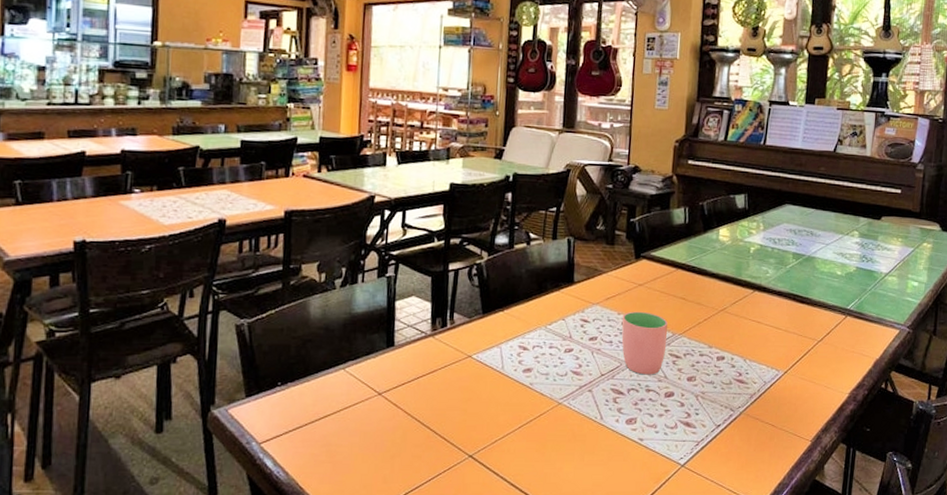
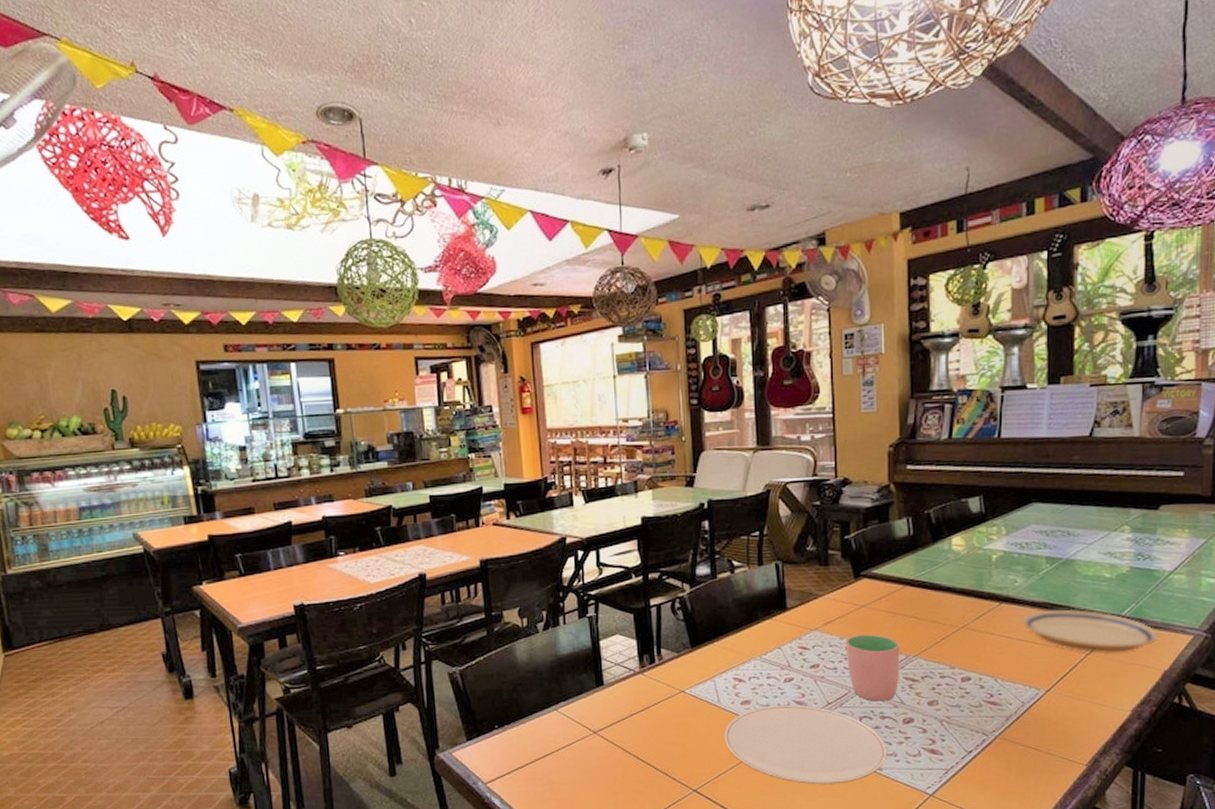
plate: none [503,374,649,453] -> present [724,704,888,785]
plate: none [769,299,873,341] -> present [1022,609,1158,652]

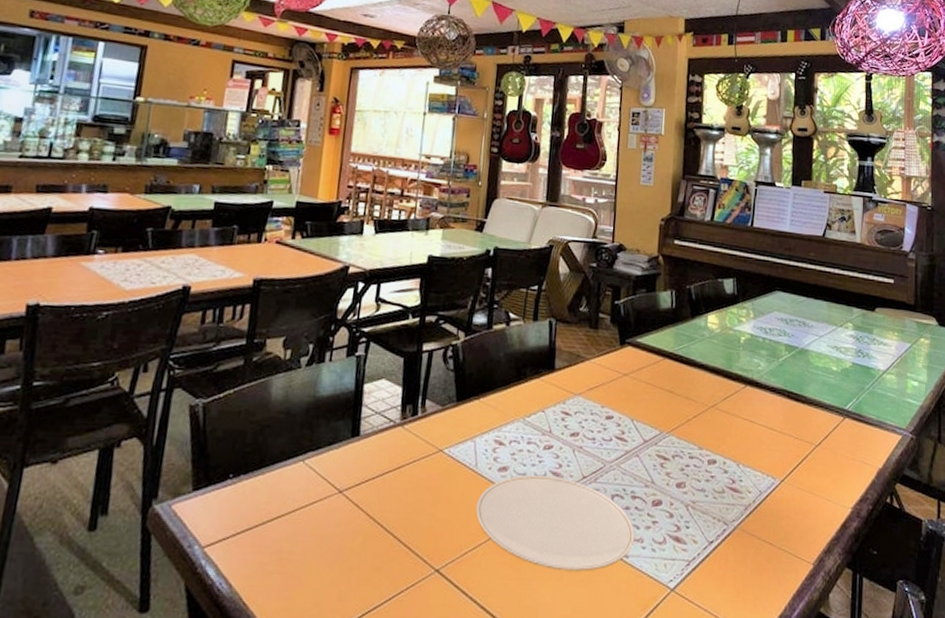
cup: present [845,634,900,701] -> none [605,404,655,479]
plate: present [1022,609,1158,652] -> none [763,396,874,446]

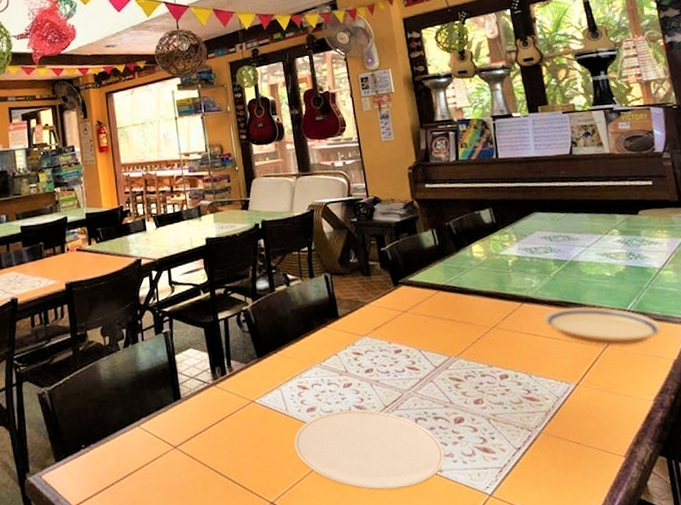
plate: none [763,396,874,446] -> present [543,306,661,345]

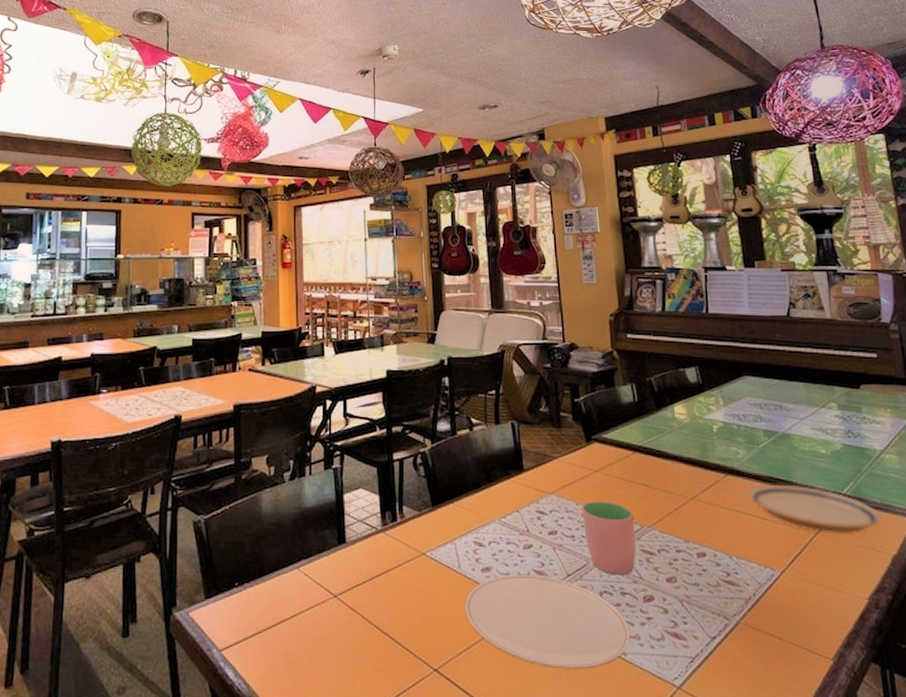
cup: none [393,337,446,403] -> present [581,501,636,575]

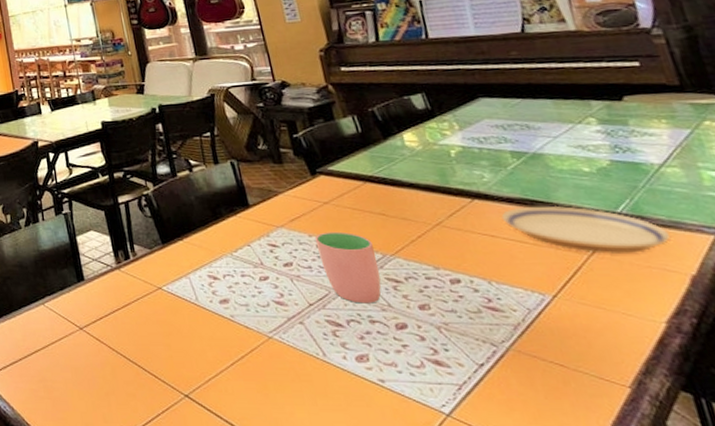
plate: present [465,574,631,670] -> none [207,304,387,397]

